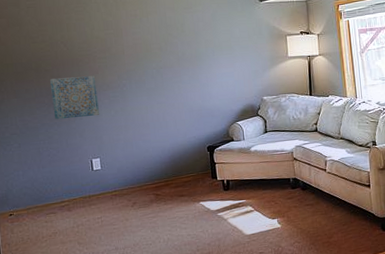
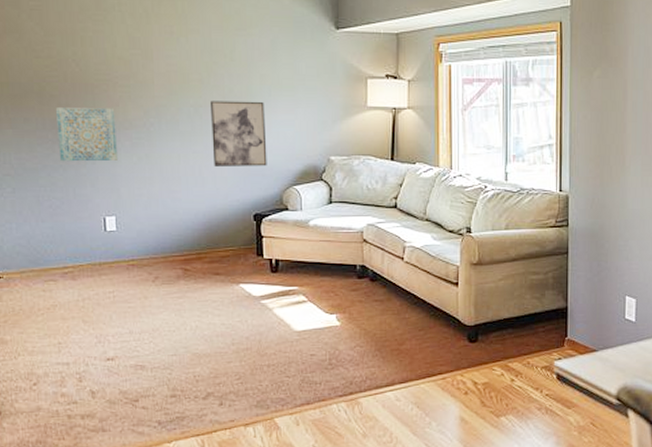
wall art: none [168,60,215,113] -> present [209,100,267,167]

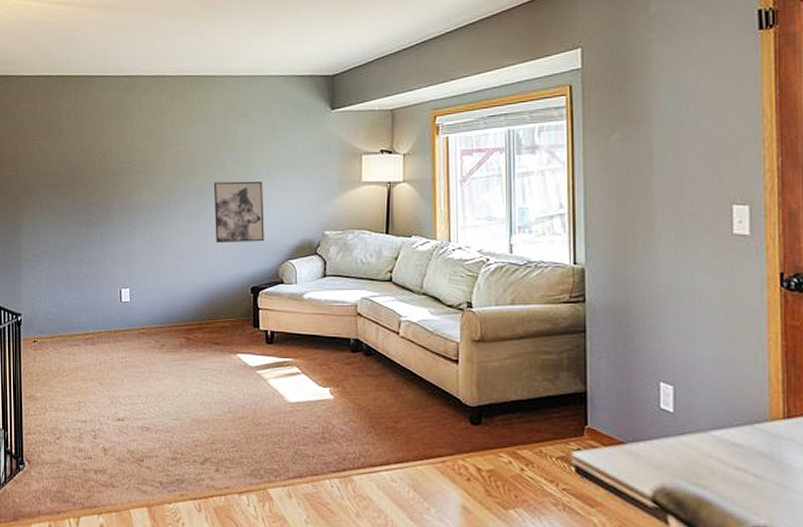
wall art: present [55,108,119,162] -> none [84,192,134,240]

